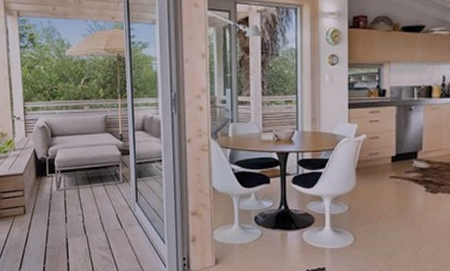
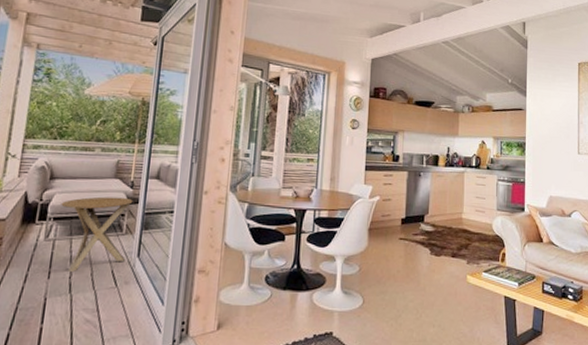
side table: none [64,150,126,217] -> present [61,196,133,273]

